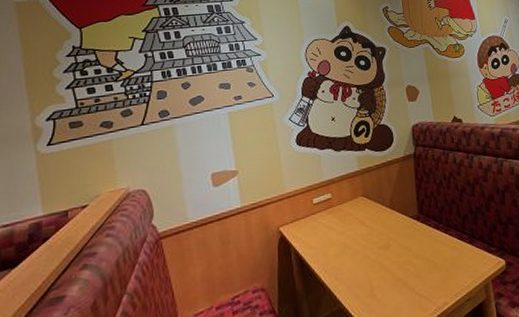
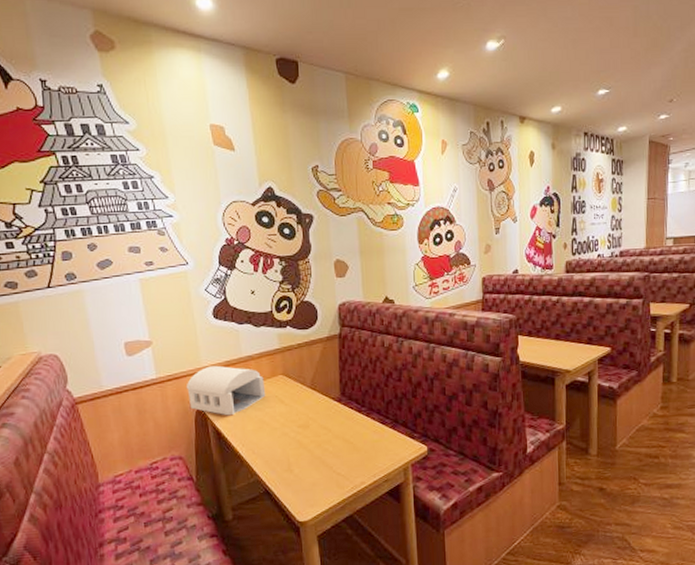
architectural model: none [269,190,347,242] -> present [186,365,266,416]

